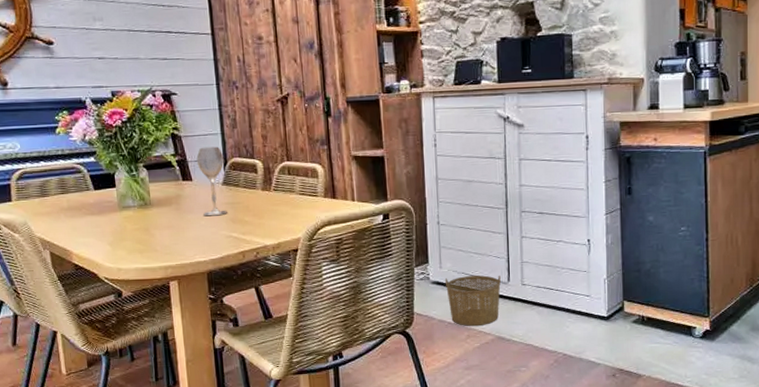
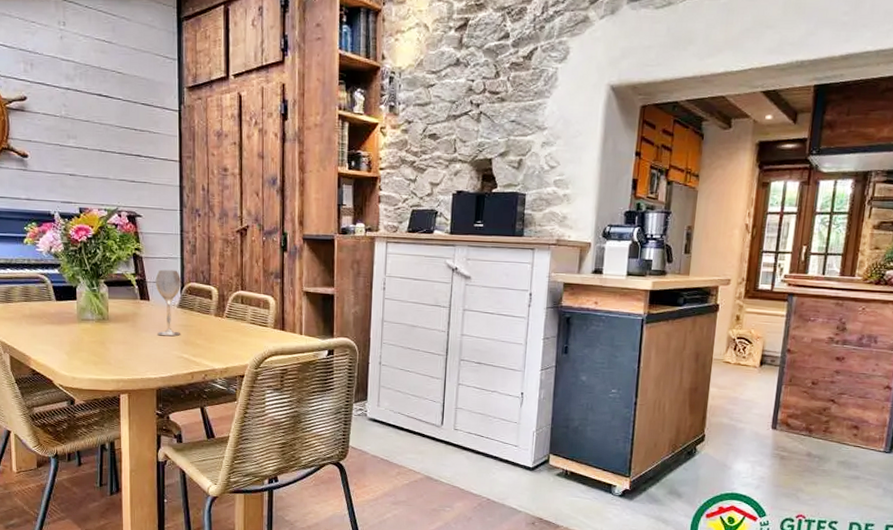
basket: present [444,275,501,326] -> none [381,416,434,464]

